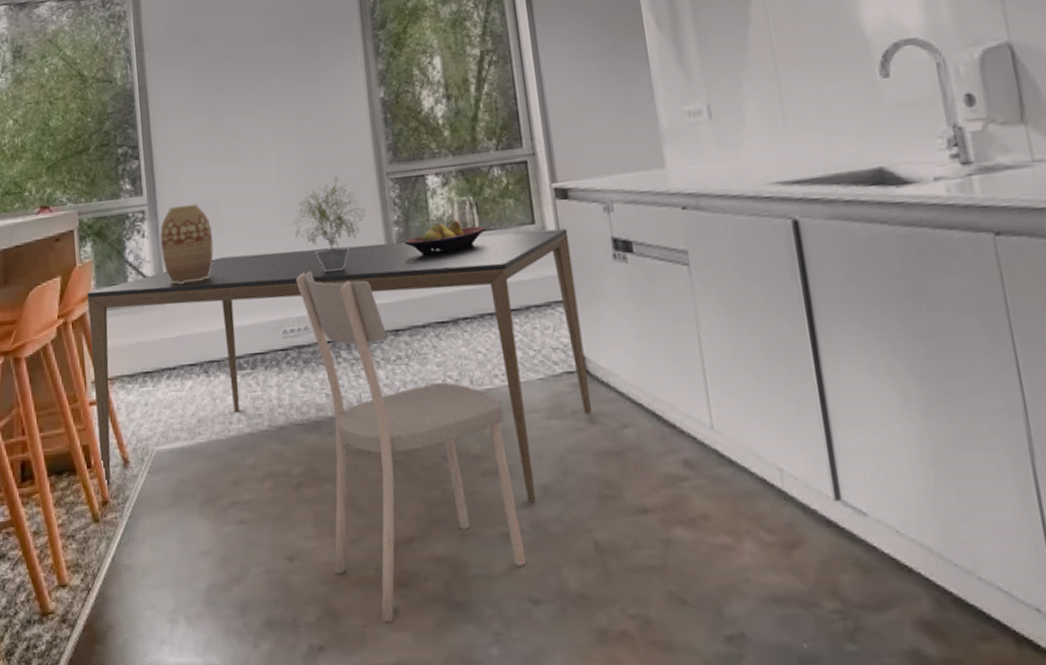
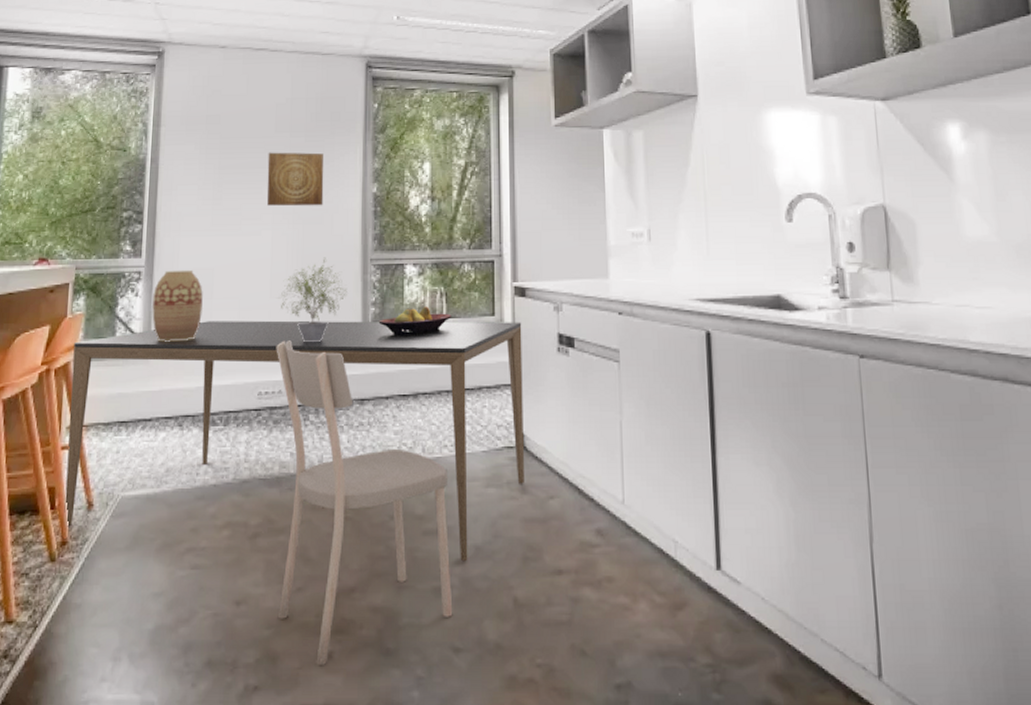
wall art: none [260,60,327,125] -> present [267,152,324,207]

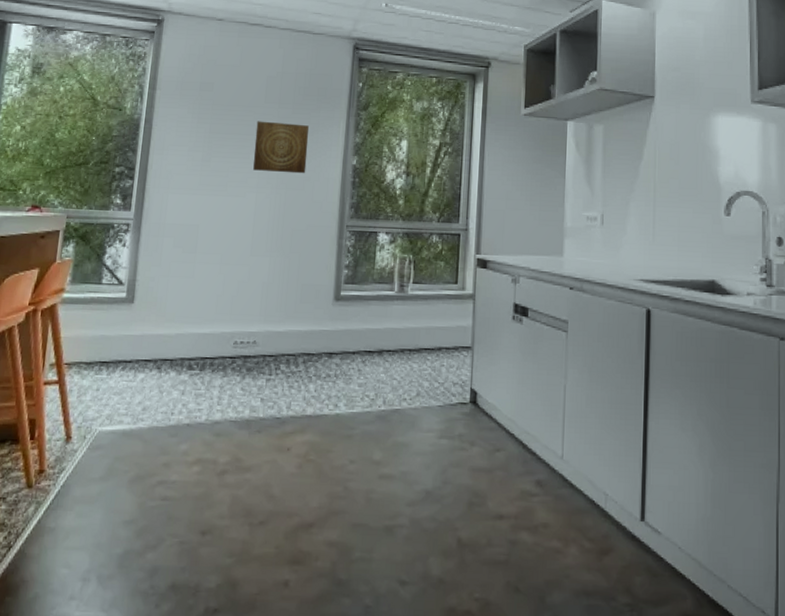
dining table: present [64,320,524,562] -> none [43,273,482,504]
vase: present [152,269,203,342] -> none [137,224,188,291]
dining chair: present [276,340,453,665] -> none [241,295,405,592]
potted plant: present [279,257,348,343] -> none [258,221,324,299]
fruit bowl: present [378,306,451,335] -> none [350,272,418,297]

